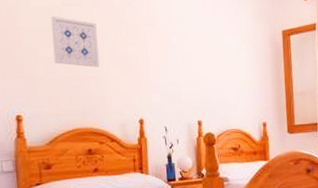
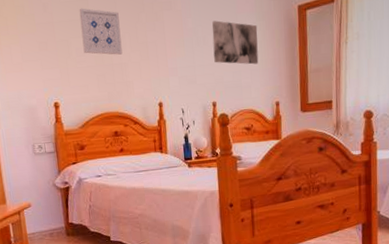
wall art: none [197,39,245,85] -> present [212,20,259,65]

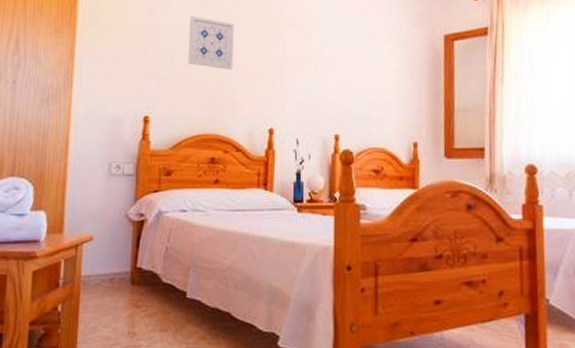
wall art: present [212,20,259,65] -> none [341,43,395,96]

